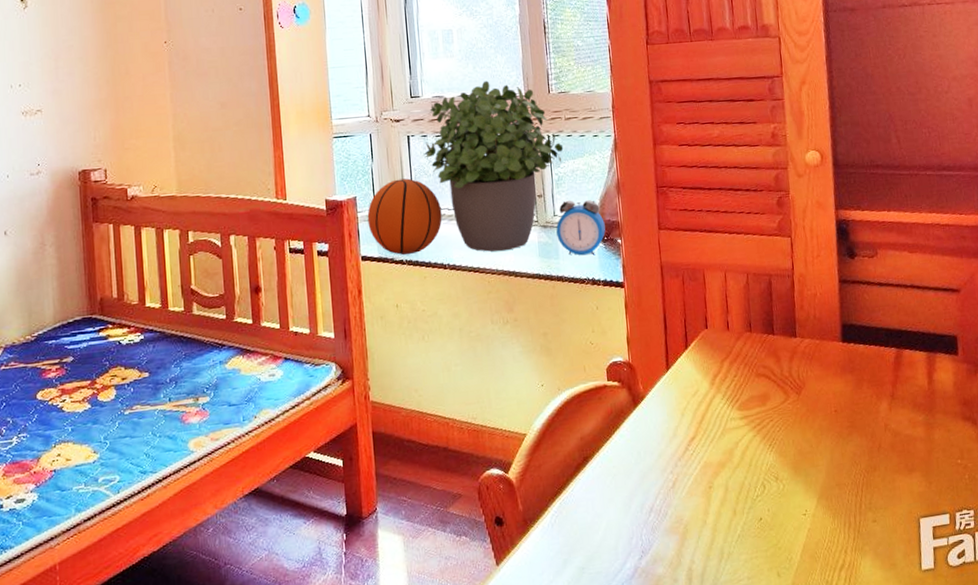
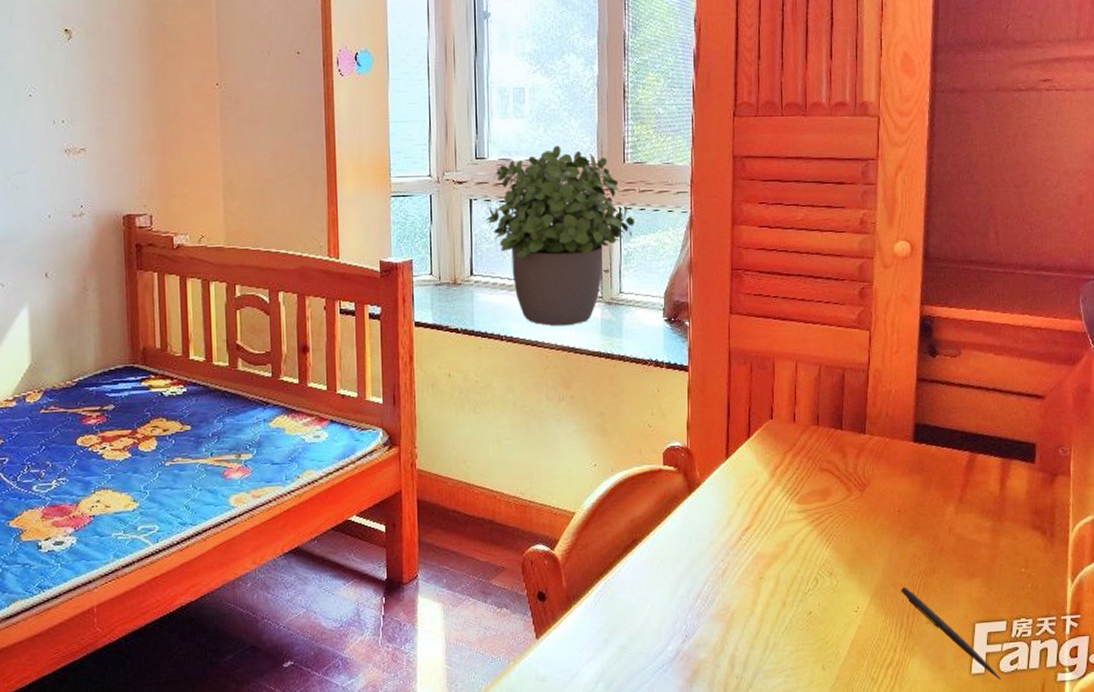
basketball: present [367,178,442,256] -> none [423,244,502,324]
alarm clock: present [556,200,606,255] -> none [621,277,673,335]
pen: none [845,486,951,575] -> present [901,587,1001,680]

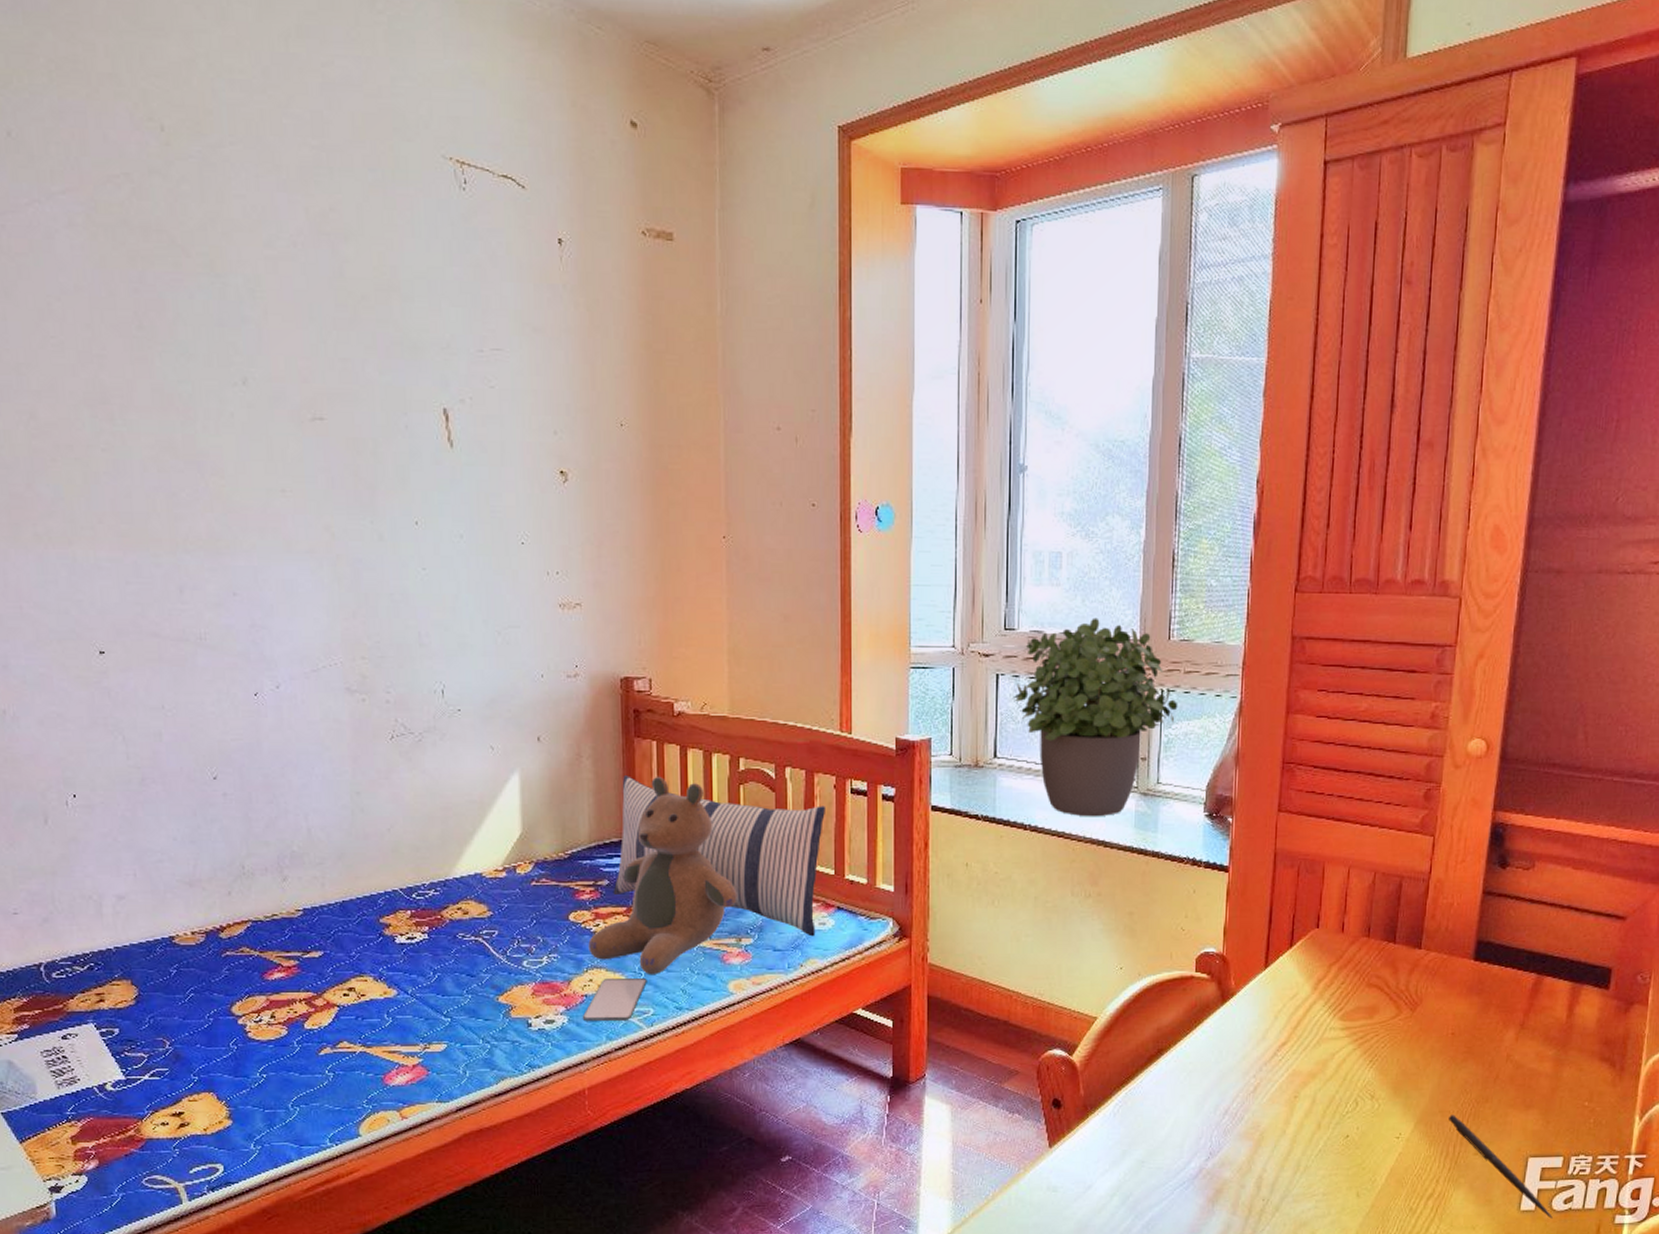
smartphone: none [91,497,152,541] -> present [583,978,647,1021]
teddy bear: none [95,305,236,493] -> present [588,776,737,974]
pillow: none [118,306,317,449] -> present [613,776,825,937]

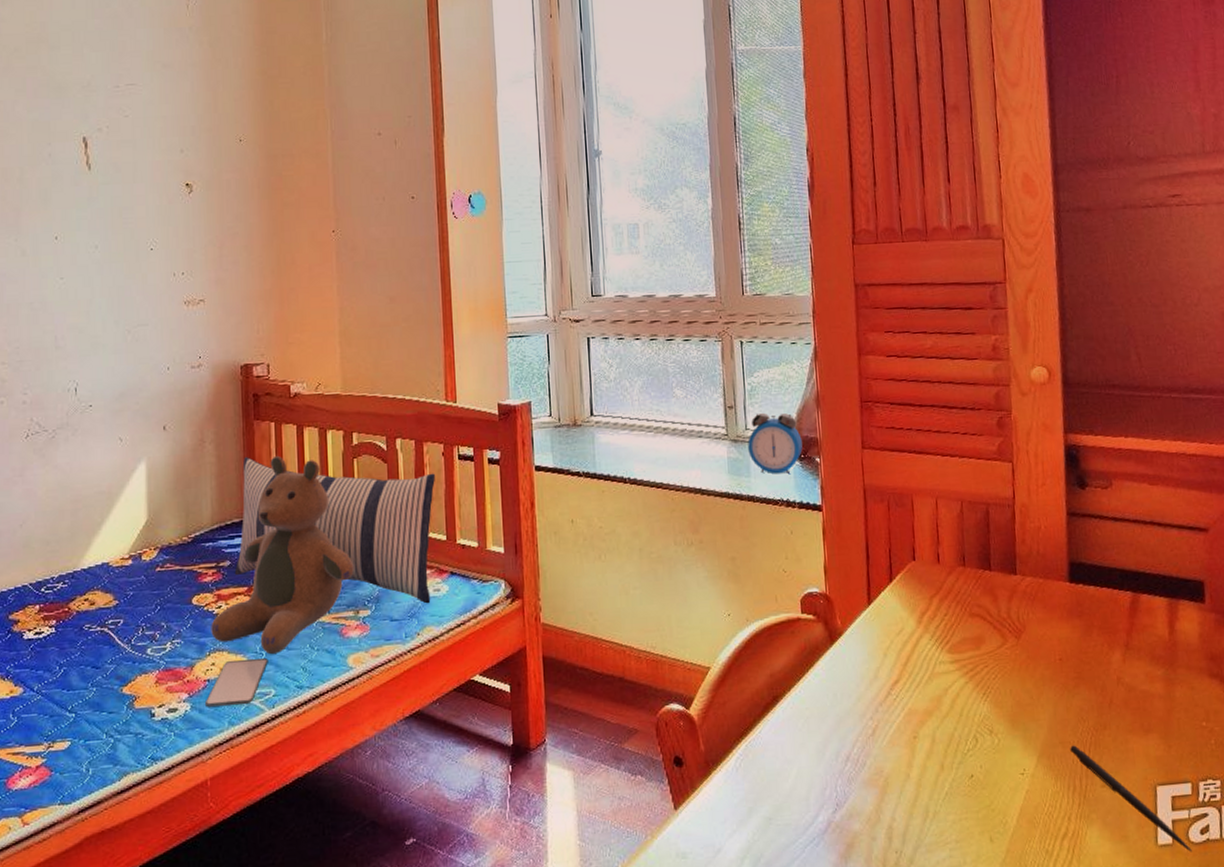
potted plant: present [1014,617,1178,817] -> none [605,280,758,467]
alarm clock: none [1158,767,1216,832] -> present [748,412,803,473]

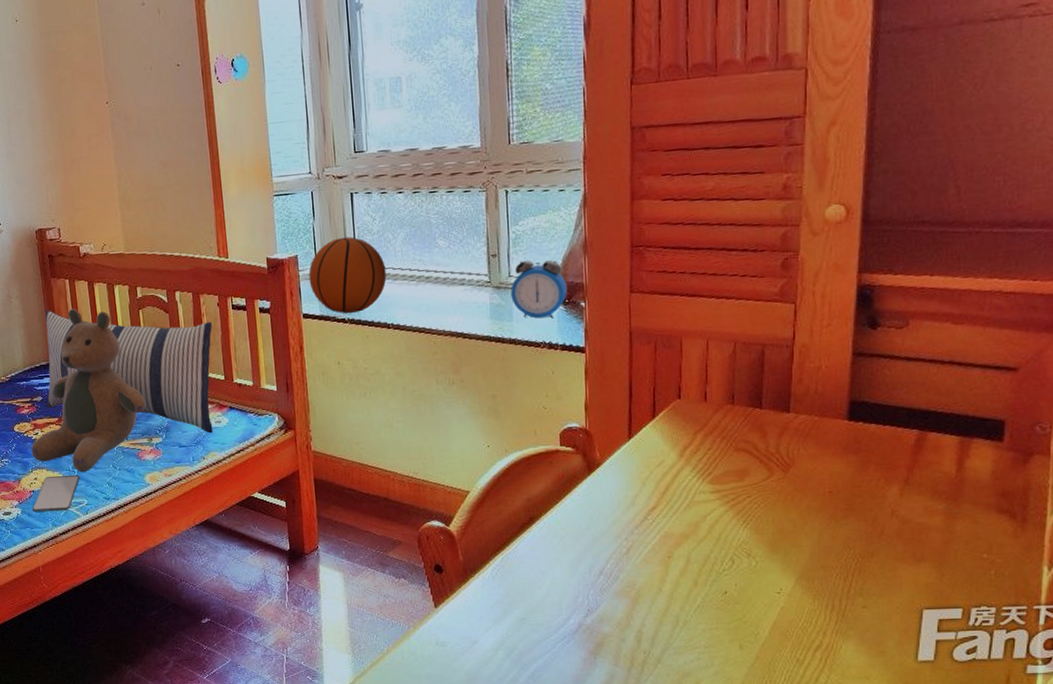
basketball: none [542,383,623,467] -> present [308,237,387,314]
pen: present [1070,745,1192,852] -> none [832,570,955,669]

